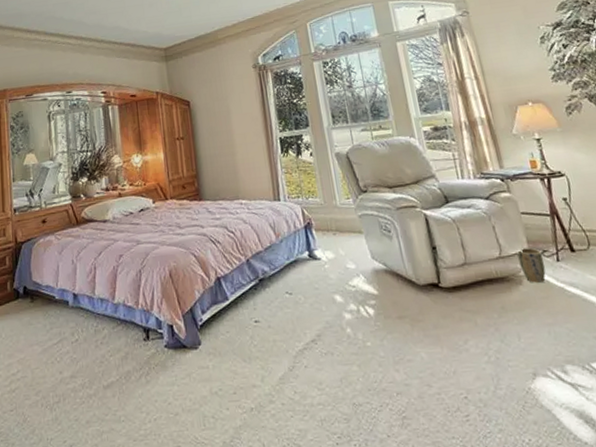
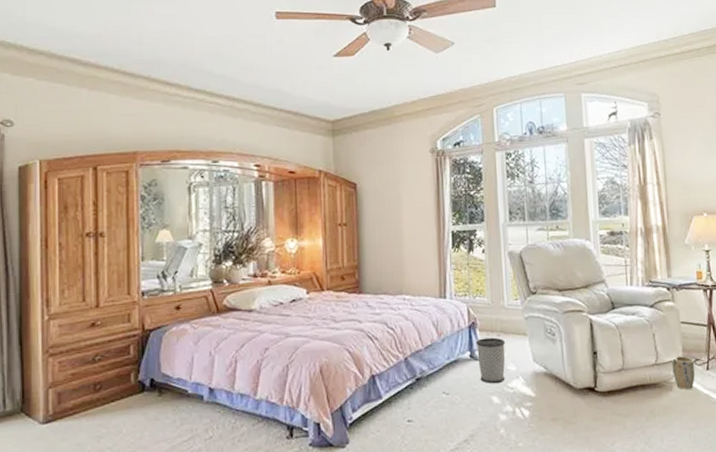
wastebasket: none [312,236,346,283] -> present [475,337,506,384]

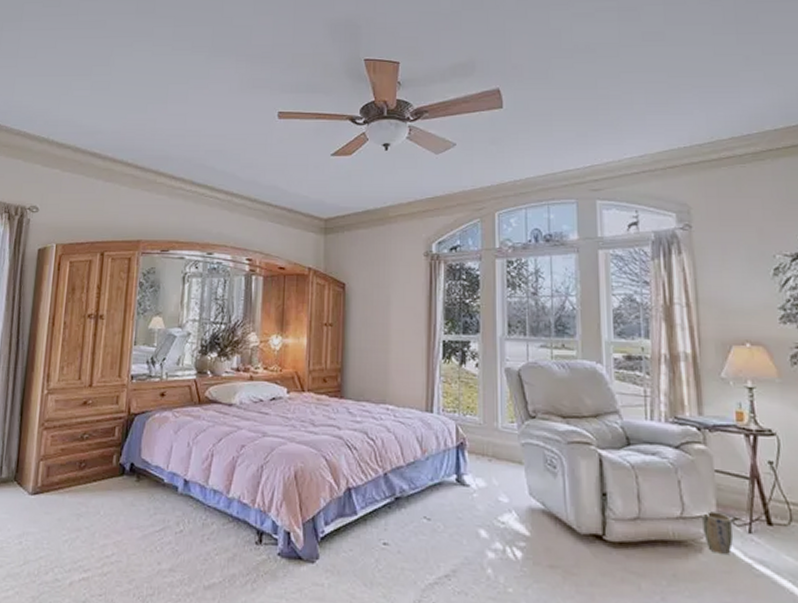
wastebasket: present [475,337,506,384] -> none [463,461,498,516]

